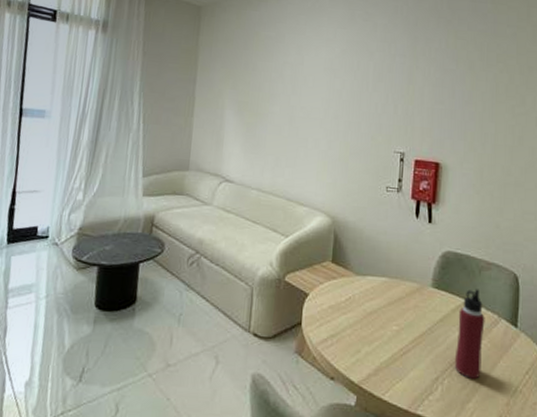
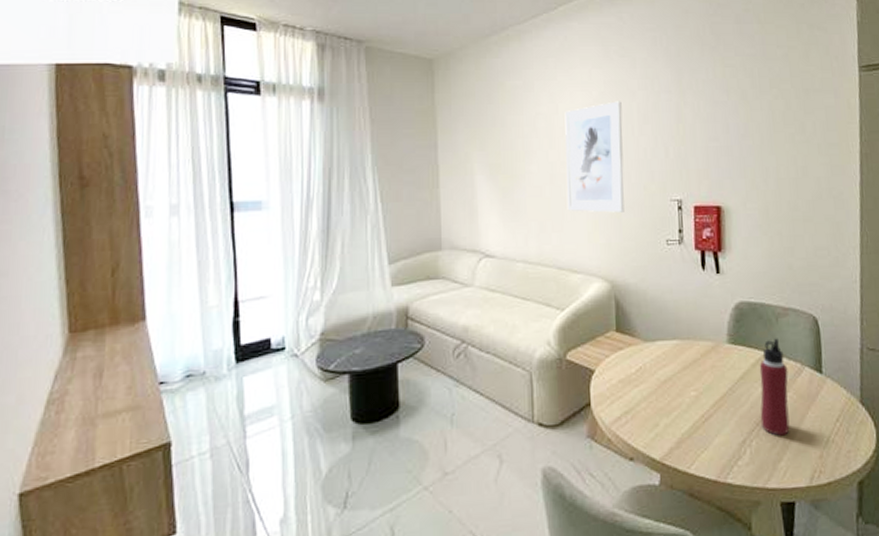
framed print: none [301,59,360,157] -> present [564,101,625,213]

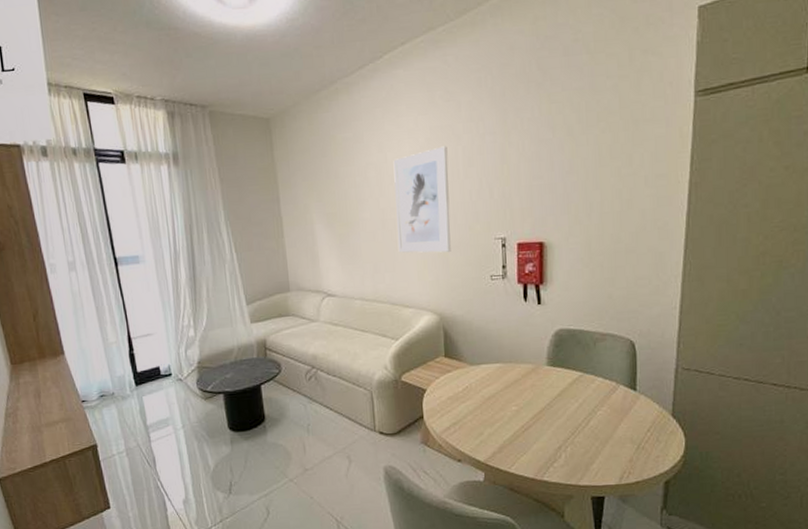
water bottle: present [759,338,790,436] -> none [575,360,604,443]

